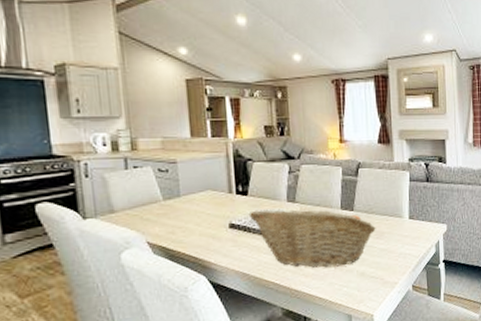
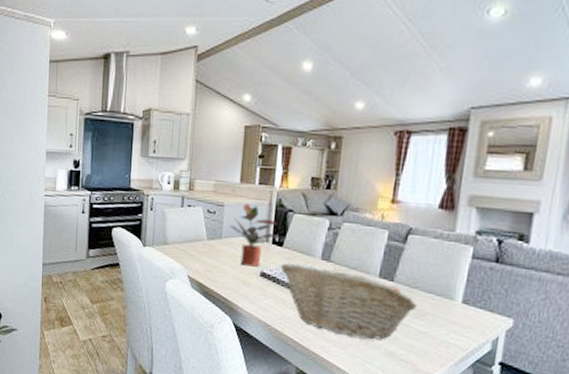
potted plant: none [186,156,243,221] -> present [229,202,280,267]

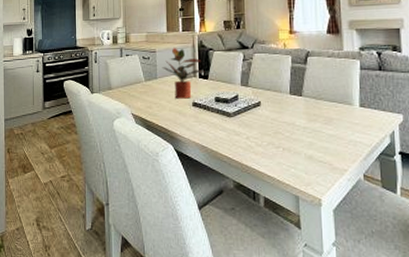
fruit basket: present [280,263,417,340] -> none [208,92,324,148]

